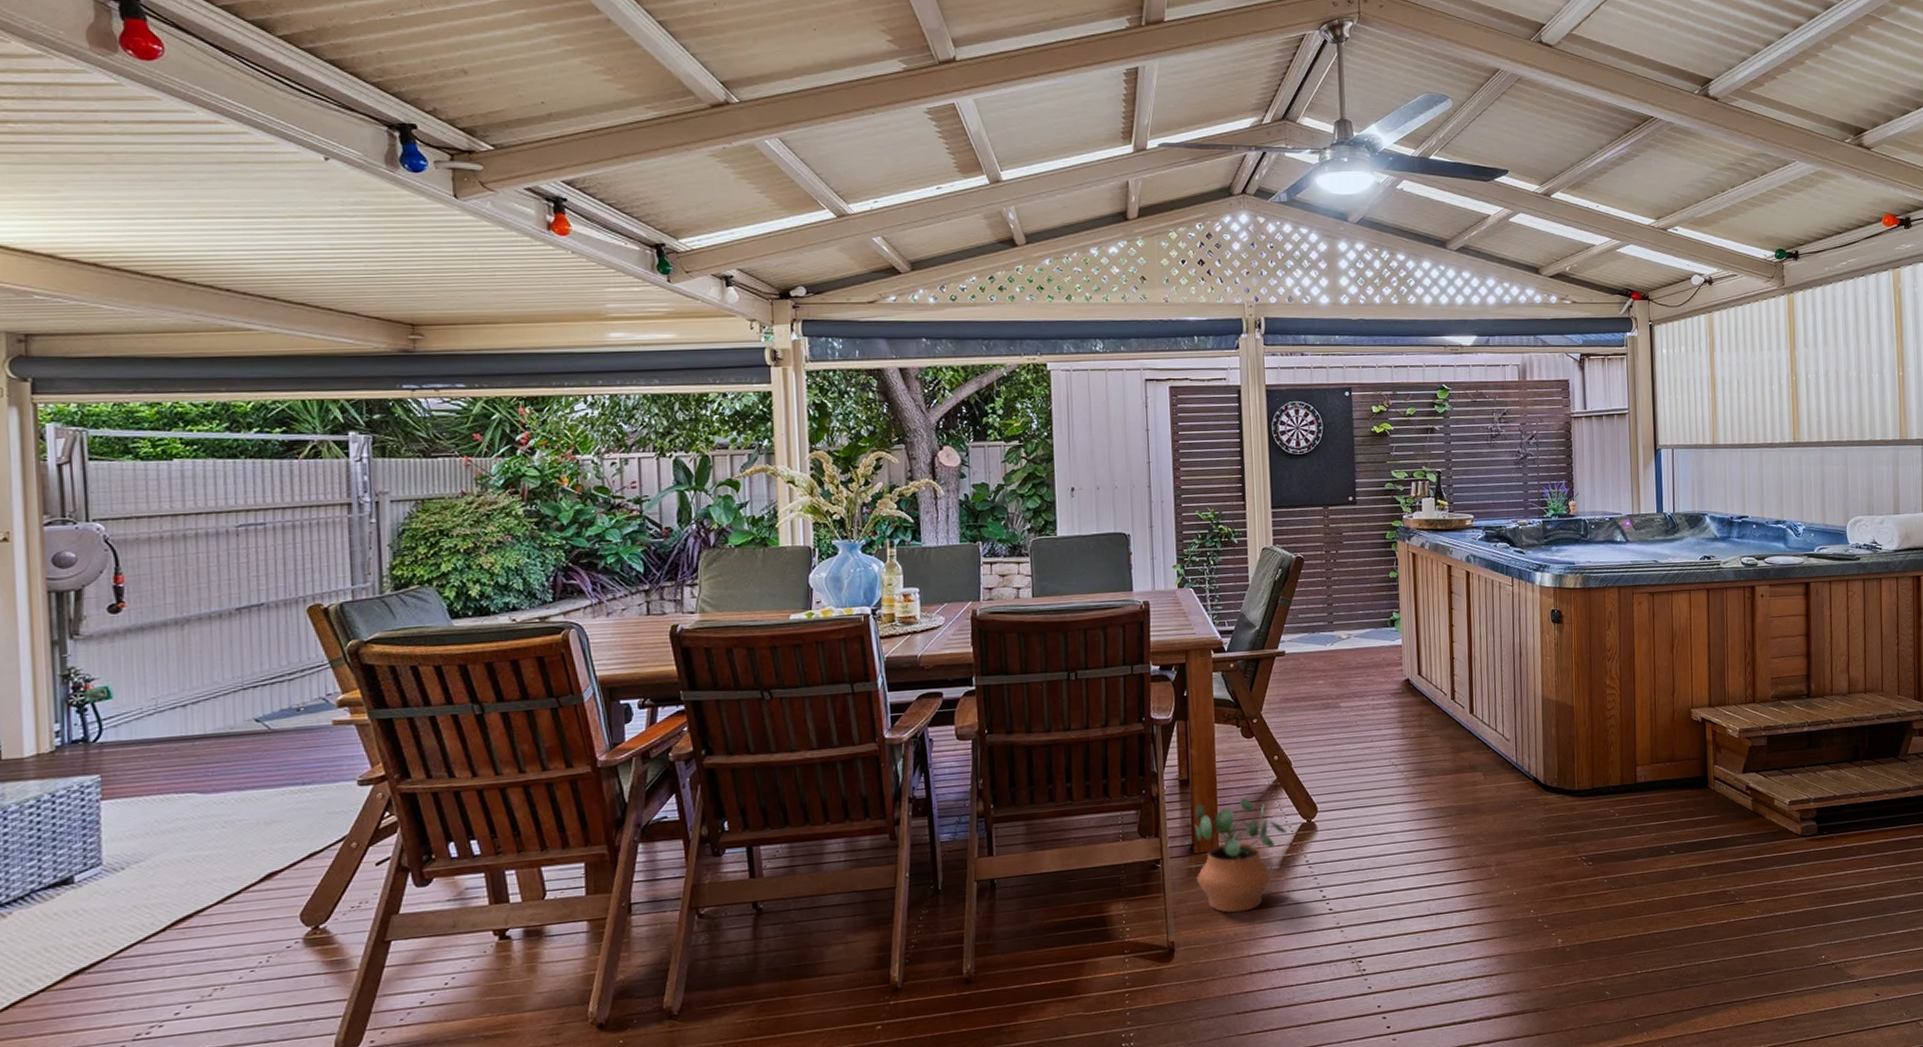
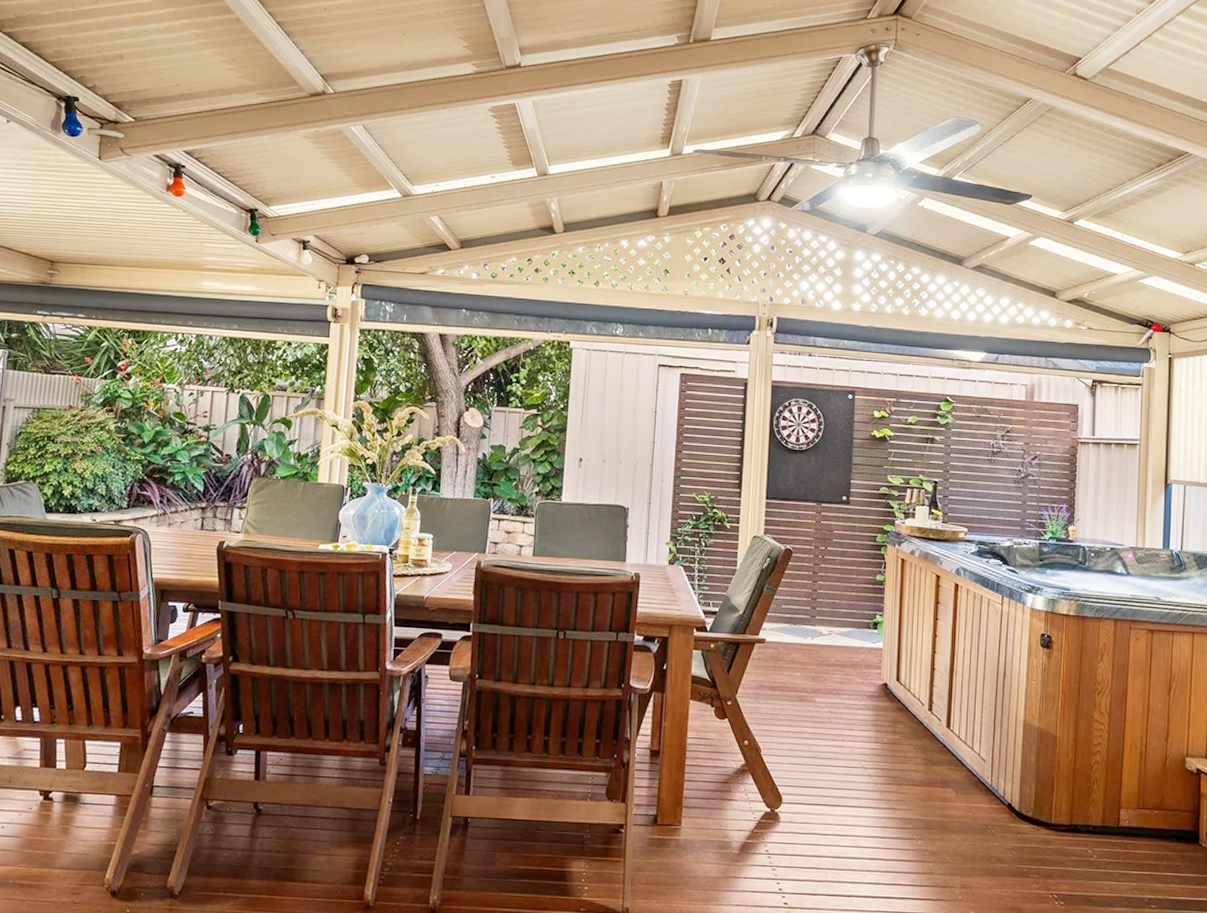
potted plant: present [1194,798,1287,913] -> none [657,776,749,891]

